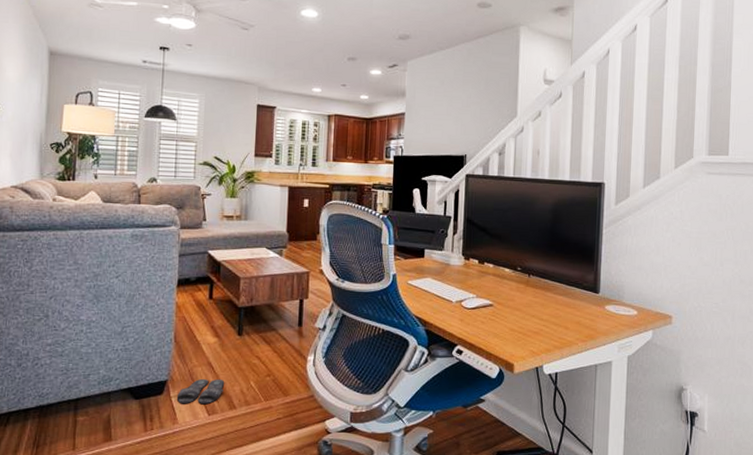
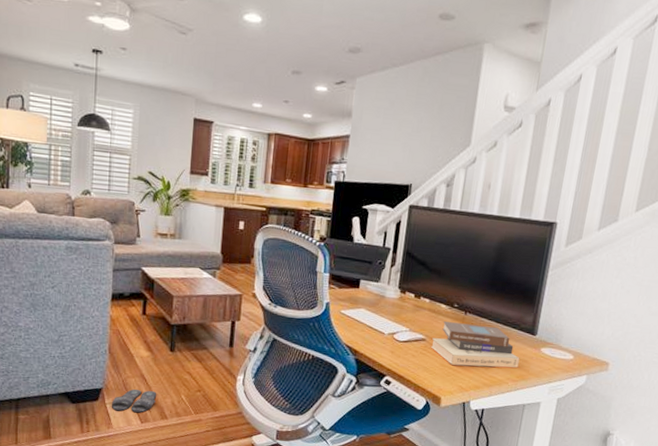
books: none [498,285,586,329] -> present [430,321,520,368]

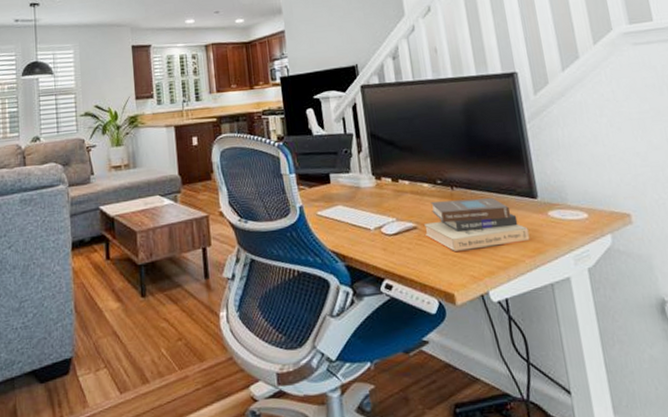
slippers: present [111,389,157,413] -> none [84,349,134,384]

